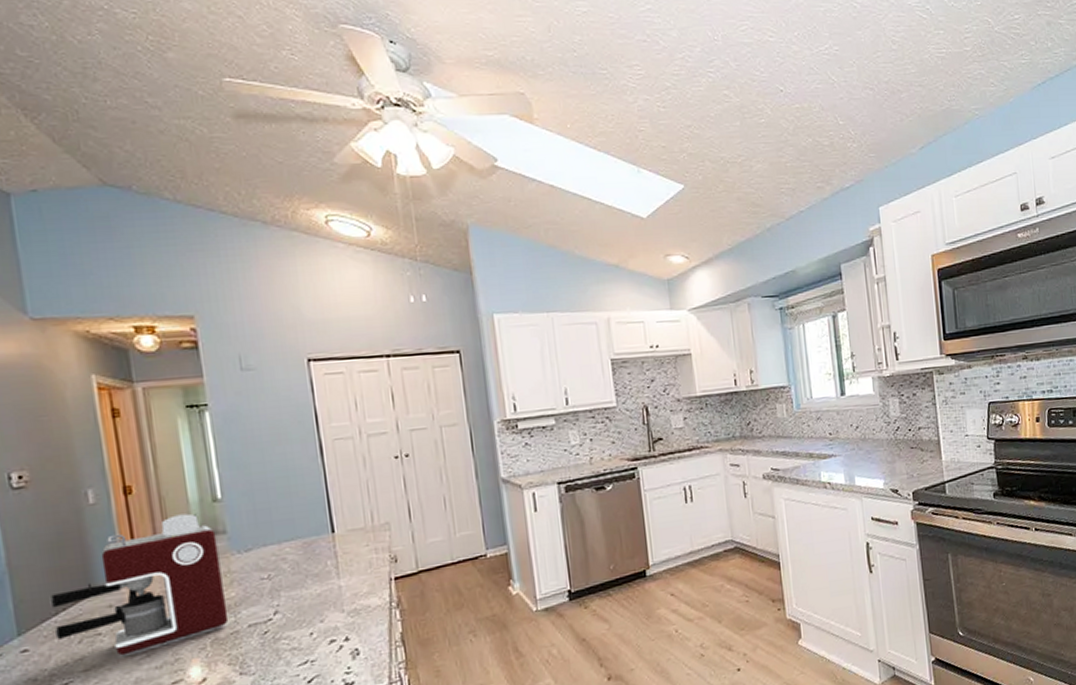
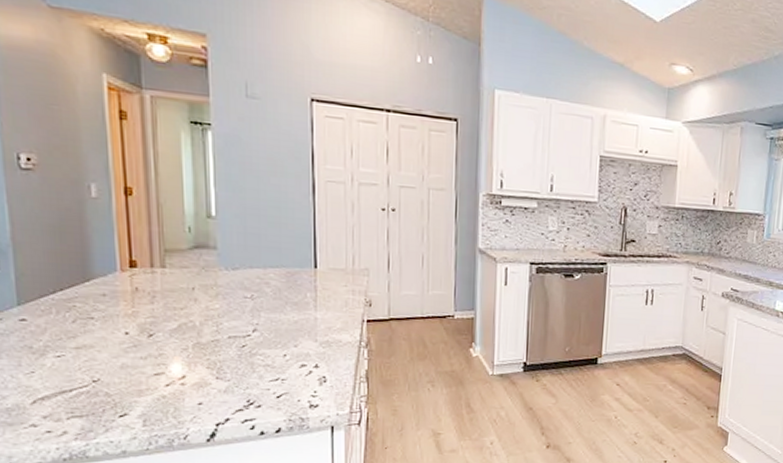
coffee maker: present [49,513,229,656] -> none [48,223,211,342]

